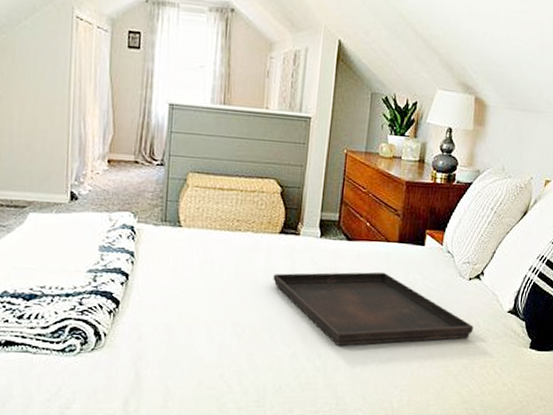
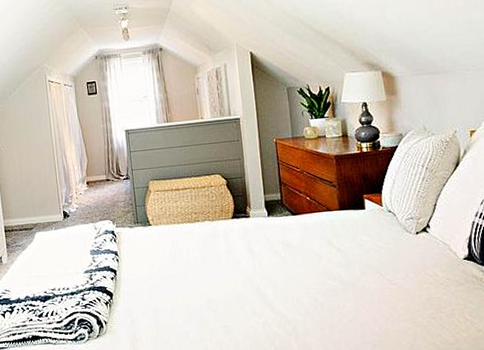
serving tray: present [273,271,474,346] -> none [233,238,432,310]

